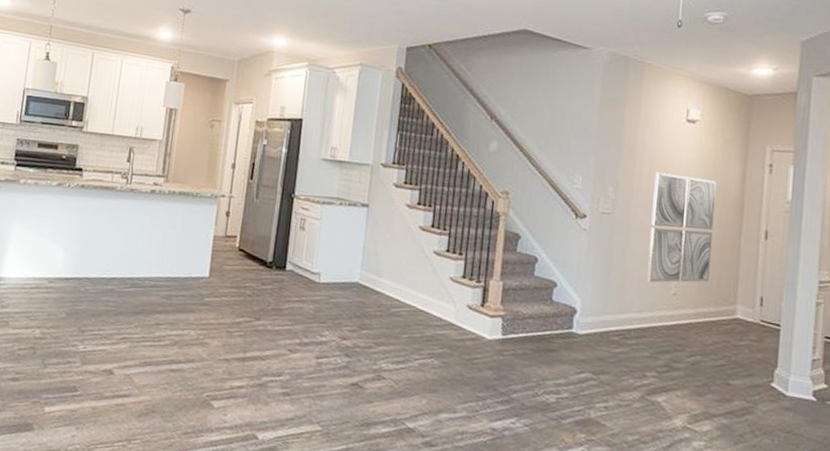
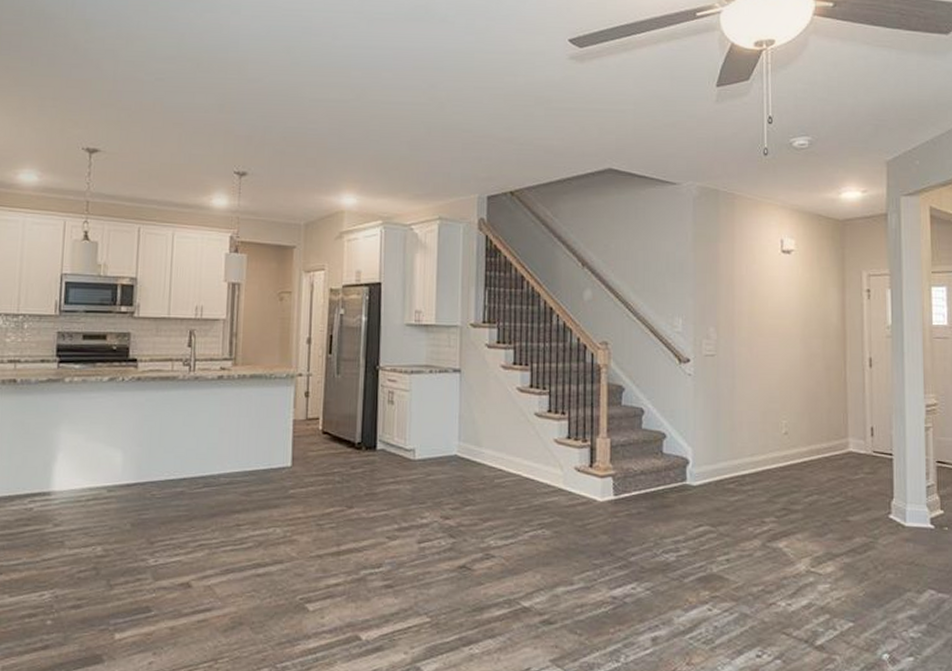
wall art: present [647,172,717,283] -> none [755,307,820,423]

